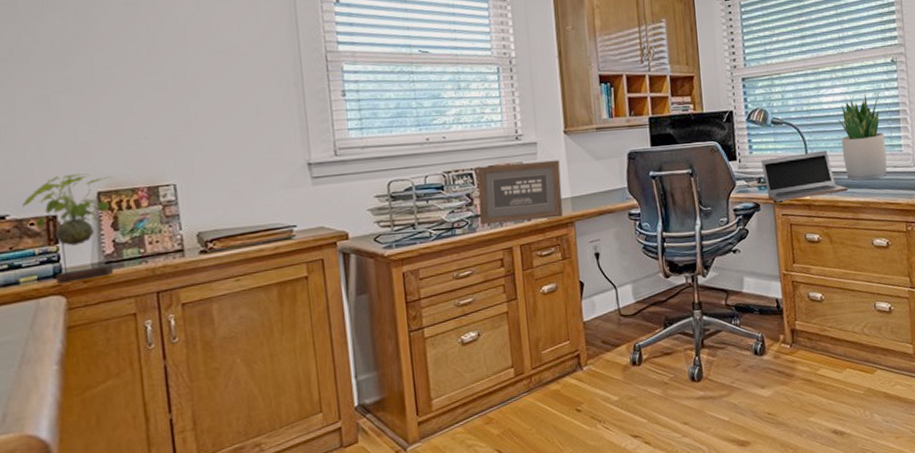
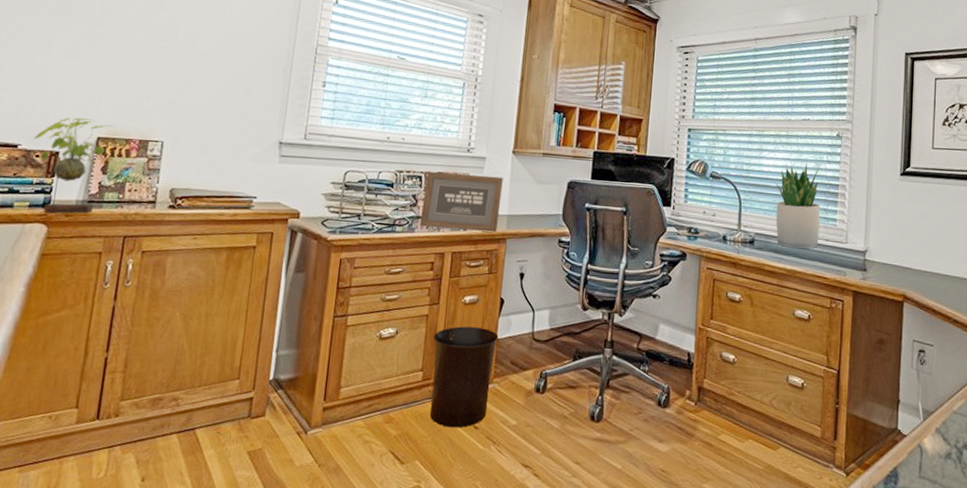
waste bin: none [518,314,587,416] -> present [429,326,499,428]
laptop: present [761,150,849,203] -> none [694,210,777,257]

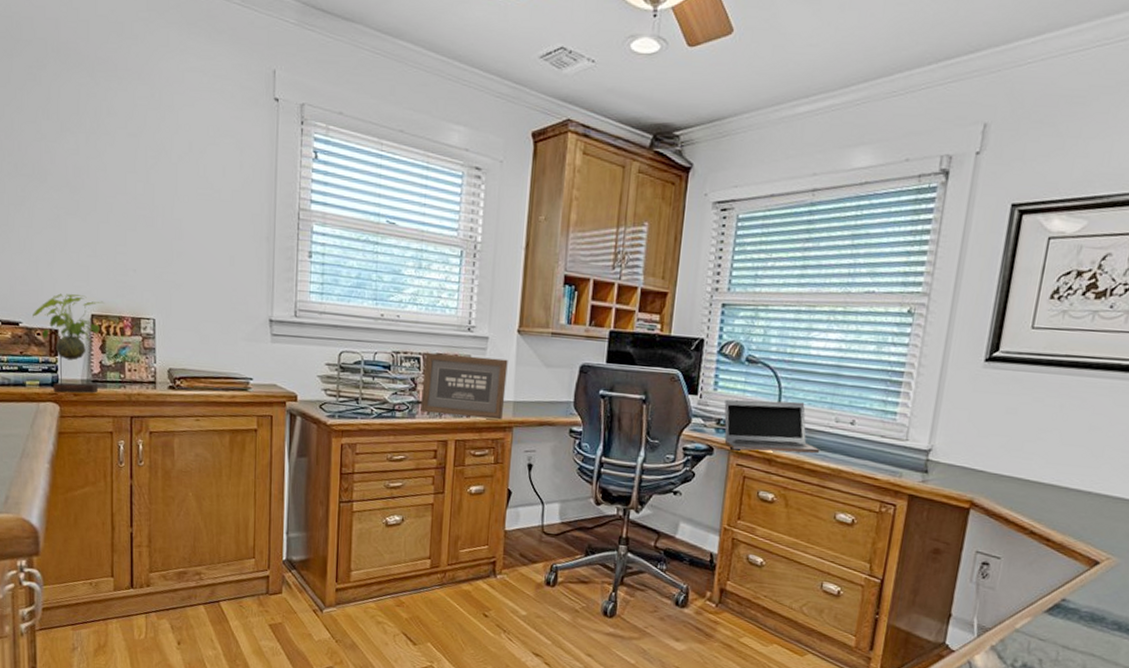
waste bin: present [429,326,499,428] -> none [439,516,507,615]
laptop: none [694,210,777,257] -> present [724,399,820,454]
planter: present [775,162,821,250] -> none [821,345,884,447]

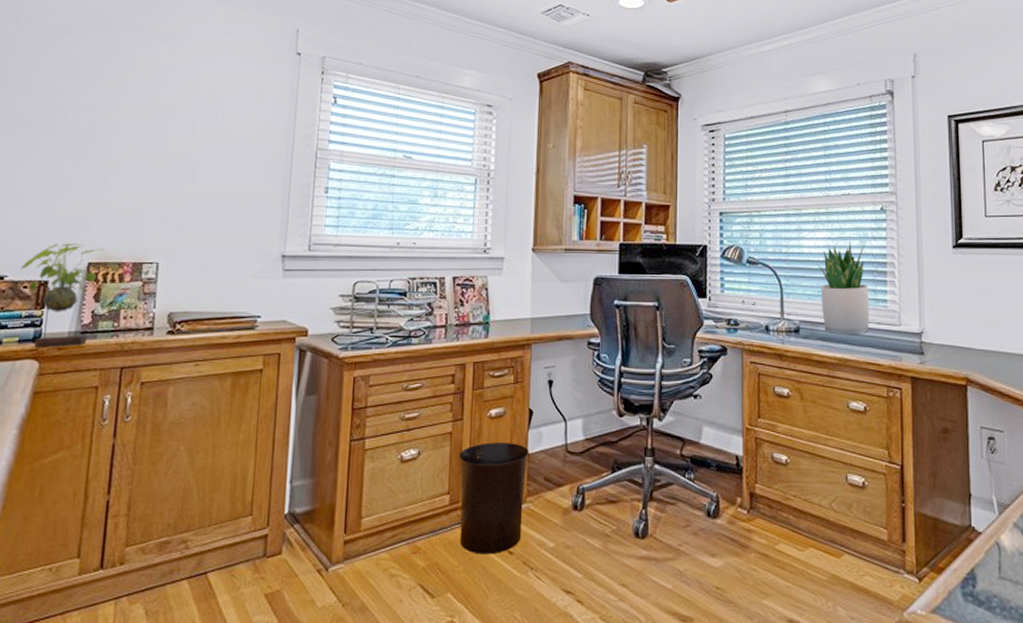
picture frame: present [419,352,508,420] -> none [436,276,524,338]
waste bin: none [439,516,507,615] -> present [459,442,529,555]
laptop: present [724,399,820,454] -> none [732,297,825,348]
planter: none [821,345,884,447] -> present [818,241,870,335]

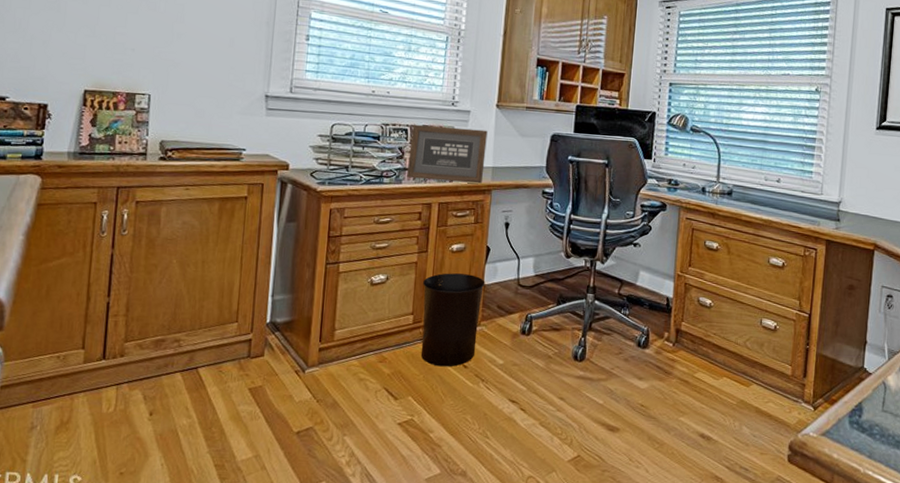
plant: present [21,243,104,349] -> none [21,70,99,166]
picture frame: none [436,276,524,338] -> present [406,124,488,184]
planter: present [818,241,870,335] -> none [753,117,799,201]

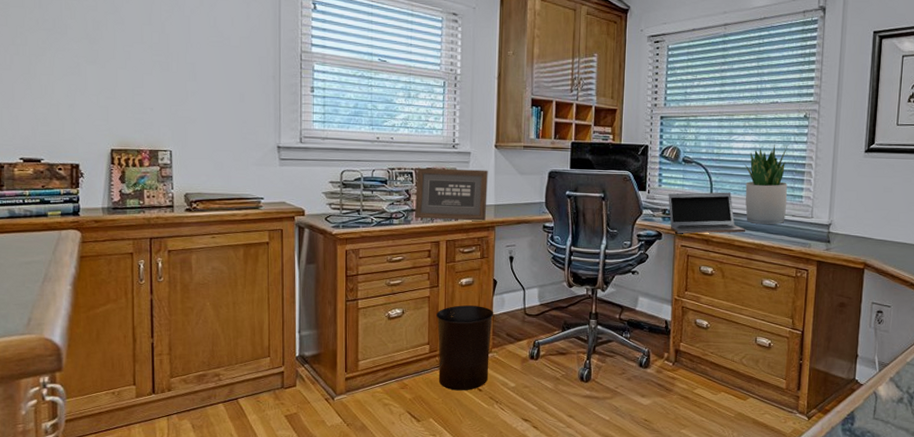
laptop: none [674,163,754,208] -> present [668,192,746,234]
planter: none [753,117,799,201] -> present [744,144,789,225]

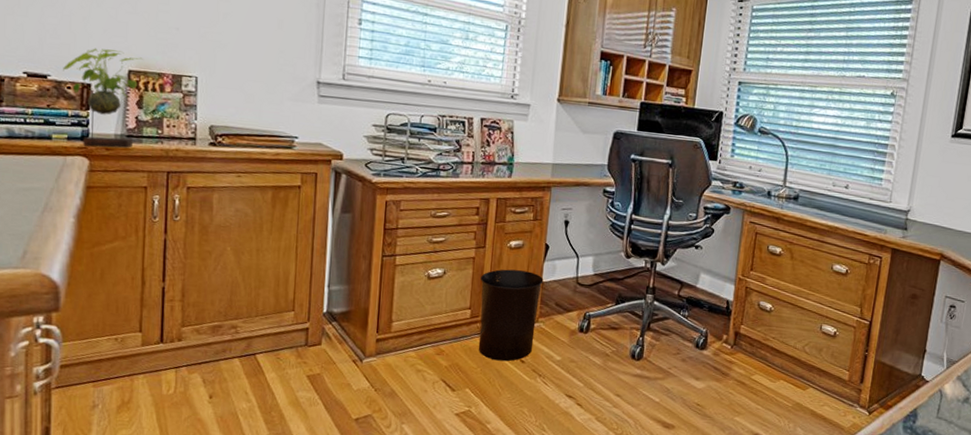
plant: none [54,132,123,221] -> present [63,48,143,149]
picture frame: present [414,167,488,221] -> none [463,116,548,180]
laptop: present [668,192,746,234] -> none [739,165,820,213]
planter: present [744,144,789,225] -> none [821,121,872,207]

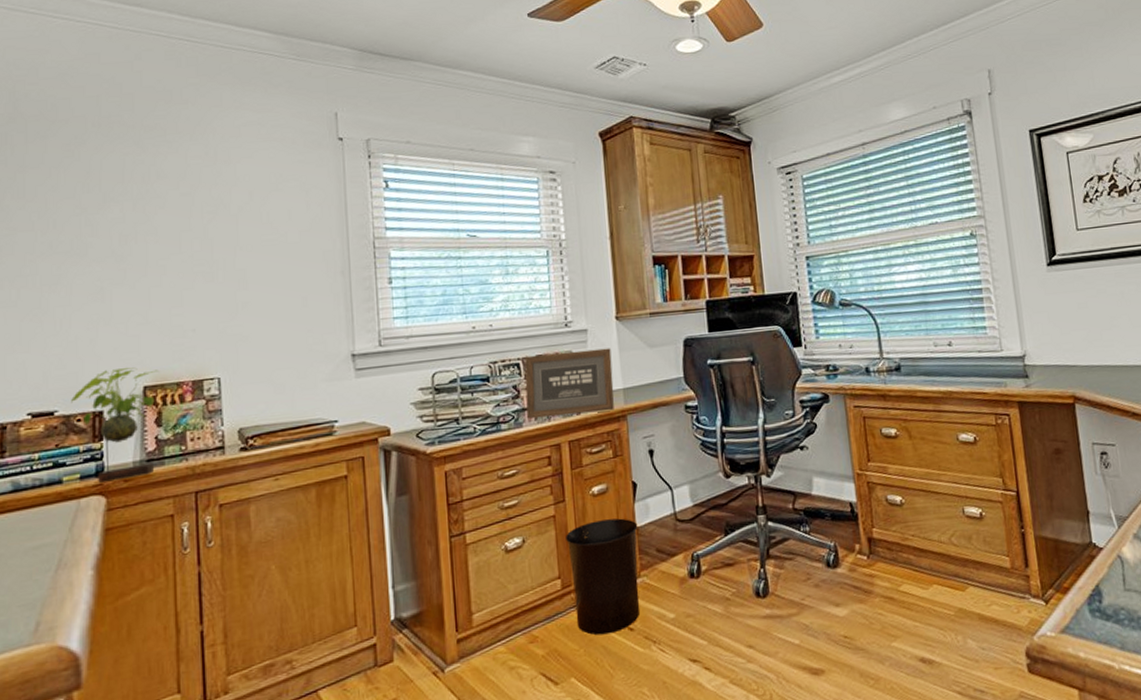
picture frame: none [463,116,548,180] -> present [524,348,615,419]

